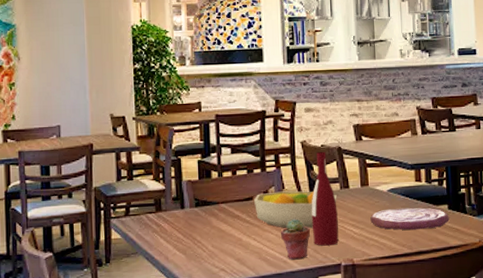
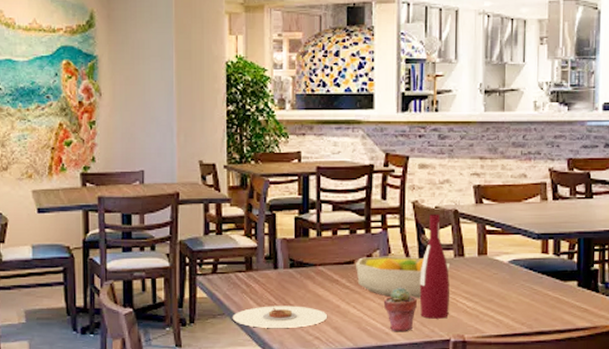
plate: none [144,241,232,264] -> present [232,306,328,328]
plate: present [370,207,449,231] -> none [486,282,578,308]

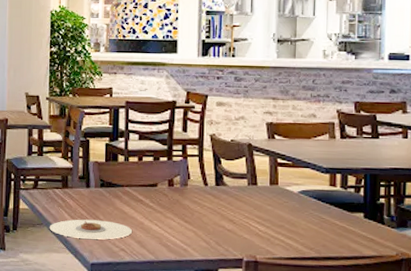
fruit bowl: present [356,256,450,298] -> none [158,181,244,220]
potted succulent: present [383,287,417,331] -> none [182,209,213,249]
wine bottle: present [419,213,450,319] -> none [215,146,243,240]

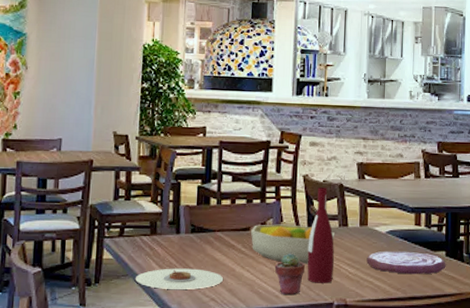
fruit bowl: none [158,181,244,220] -> present [251,224,335,264]
potted succulent: none [182,209,213,249] -> present [274,253,305,294]
wine bottle: none [215,146,243,240] -> present [307,187,334,283]
plate: none [277,210,364,235] -> present [366,250,446,275]

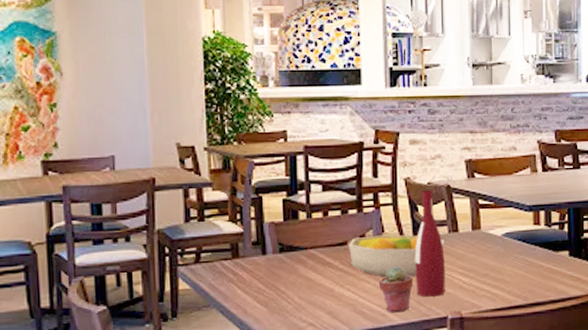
plate: present [135,268,224,289] -> none [218,292,322,318]
plate: present [366,250,446,275] -> none [482,254,570,280]

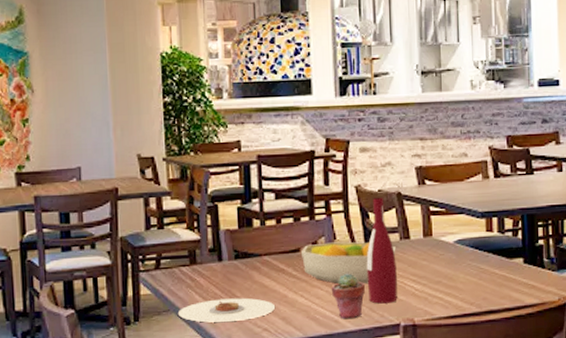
plate: none [218,292,322,318] -> present [177,298,276,323]

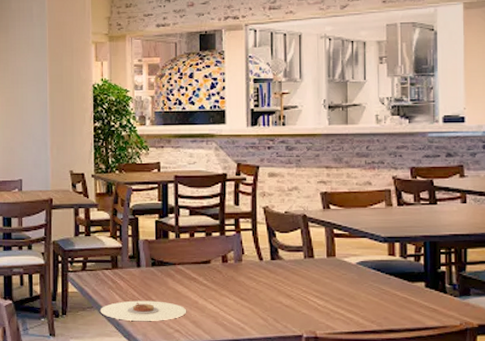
fruit bowl: present [302,241,396,284] -> none [212,256,300,296]
potted succulent: present [331,273,365,319] -> none [238,285,270,326]
wine bottle: present [366,197,398,304] -> none [272,218,301,316]

